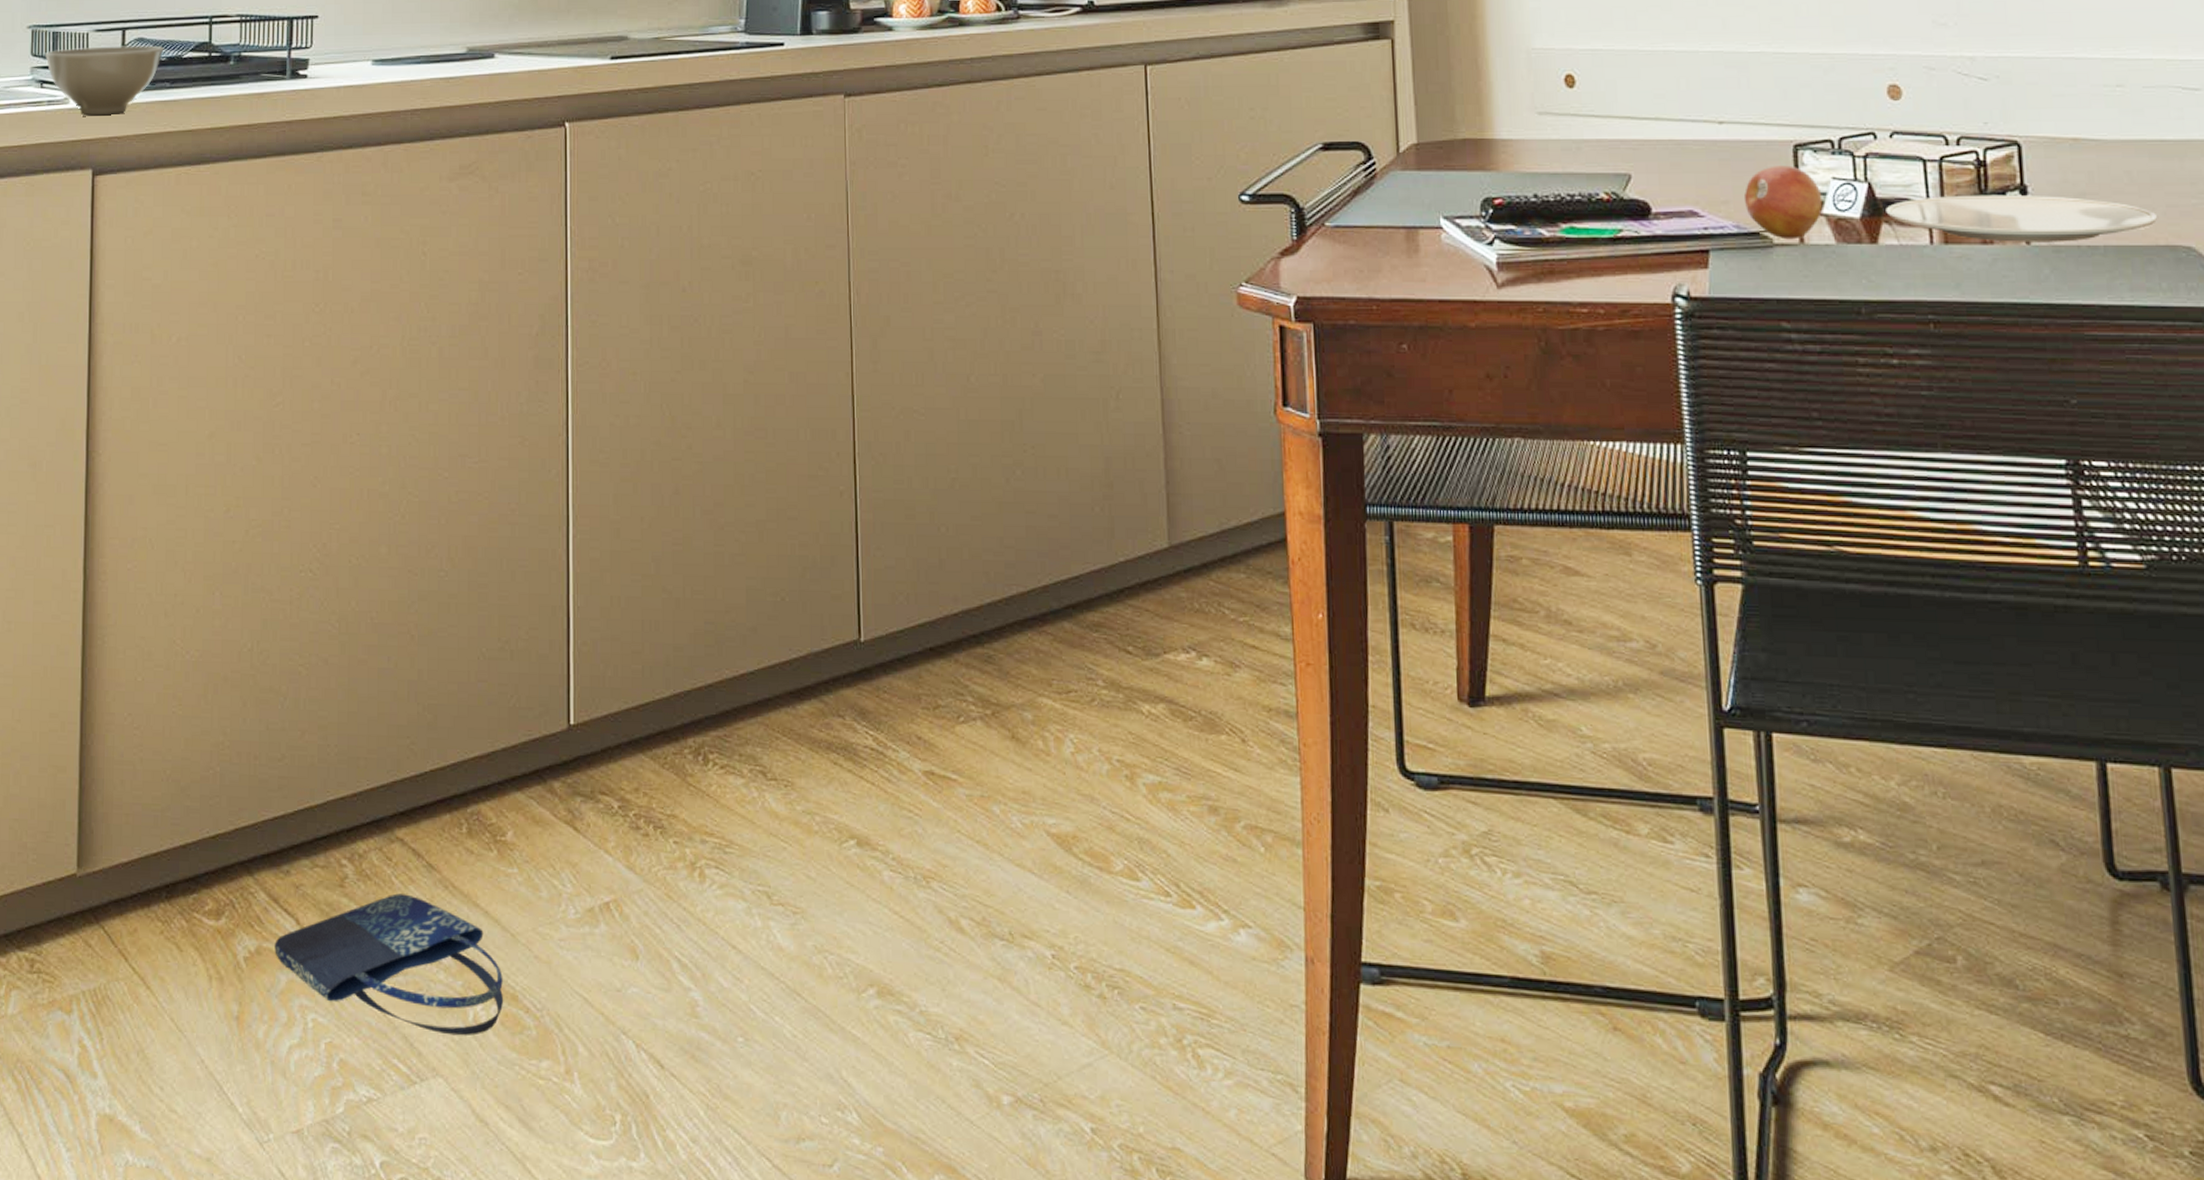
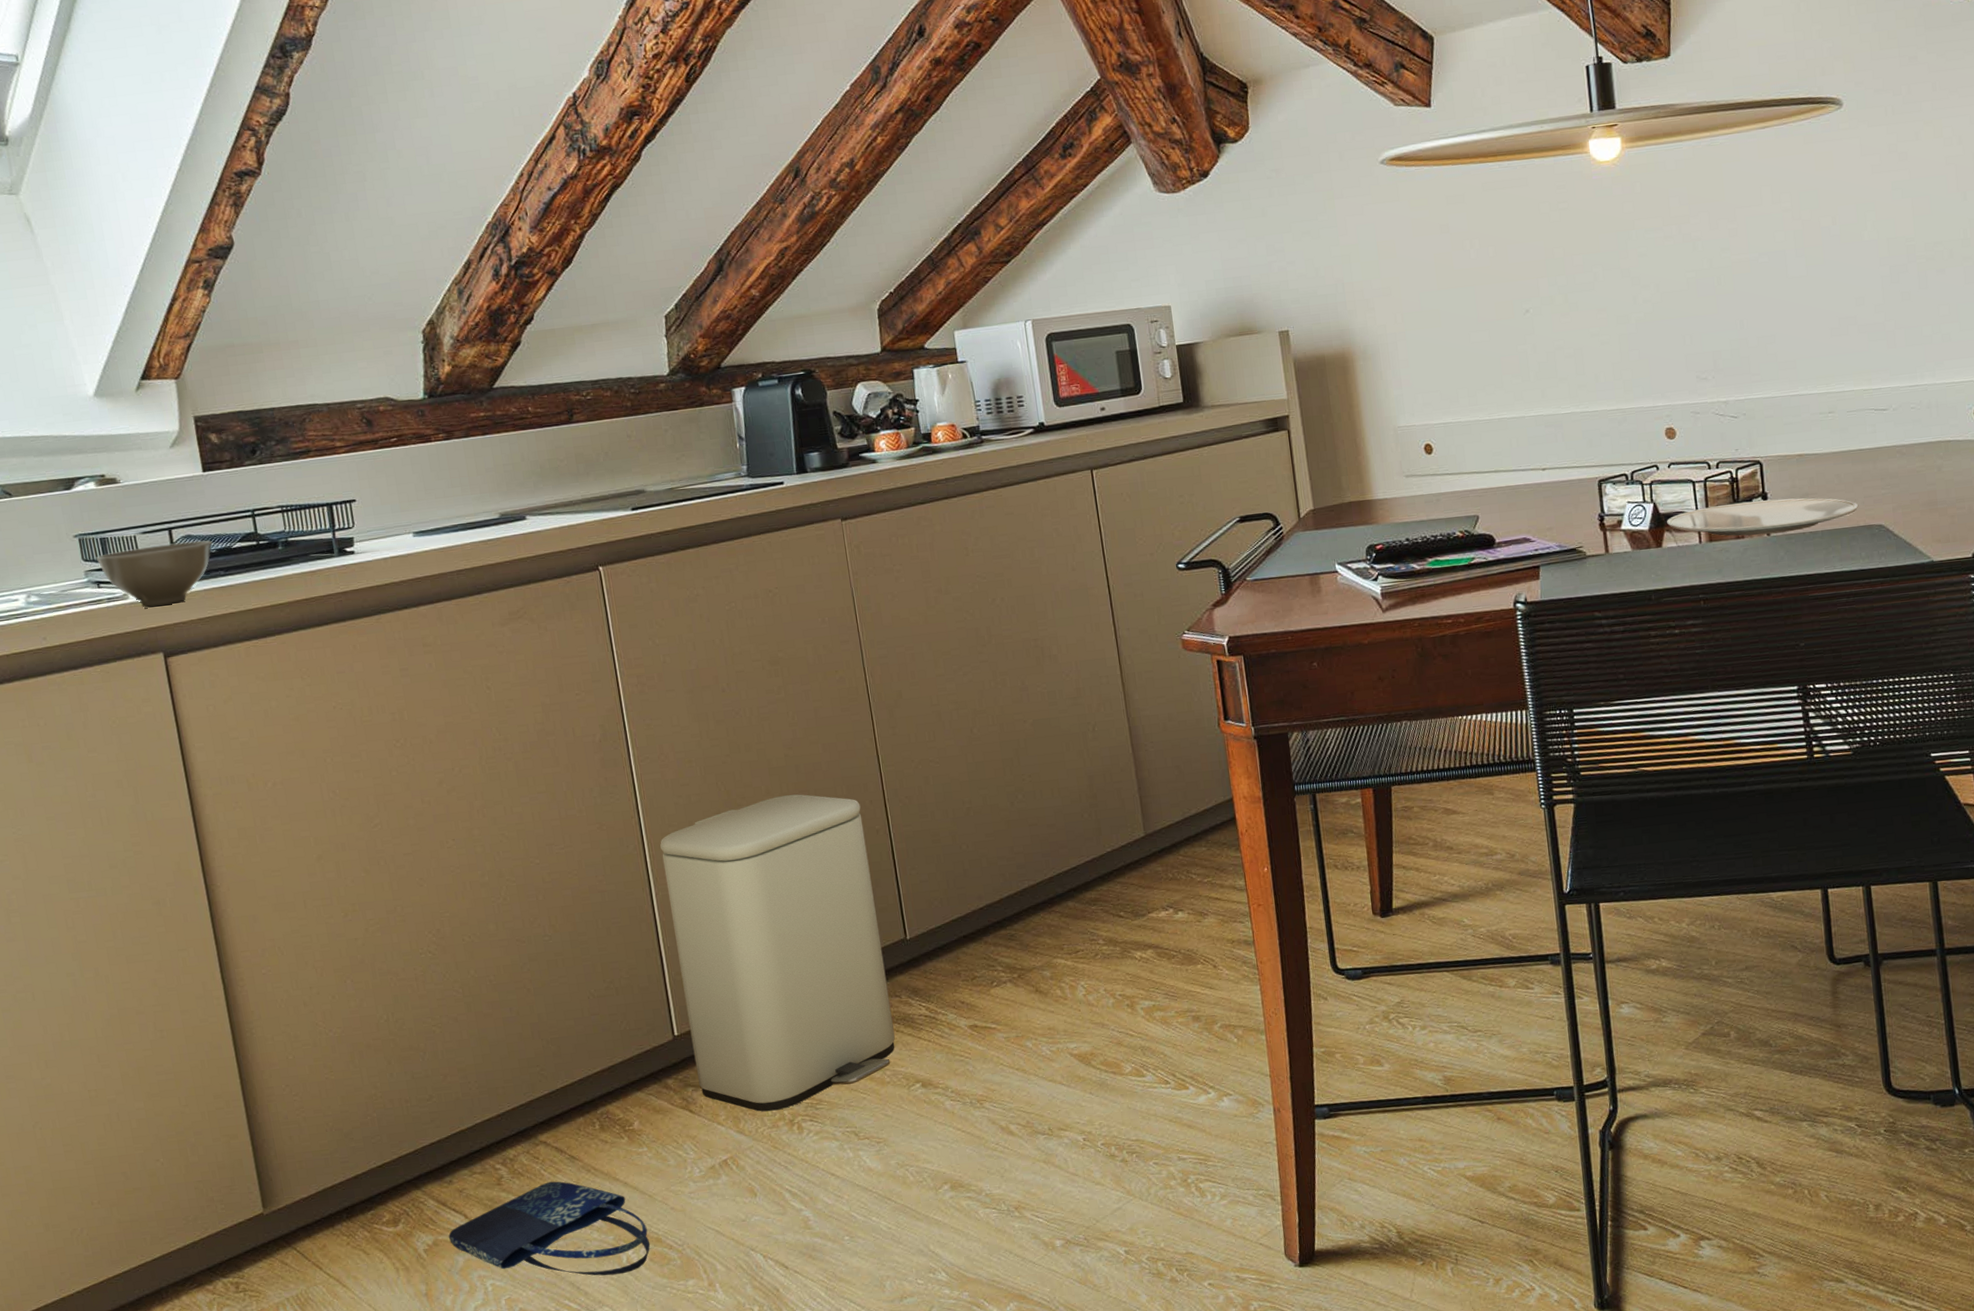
pedal bin: none [587,432,831,846] -> present [660,794,895,1112]
fruit: present [1743,165,1823,240] -> none [1563,496,1621,552]

